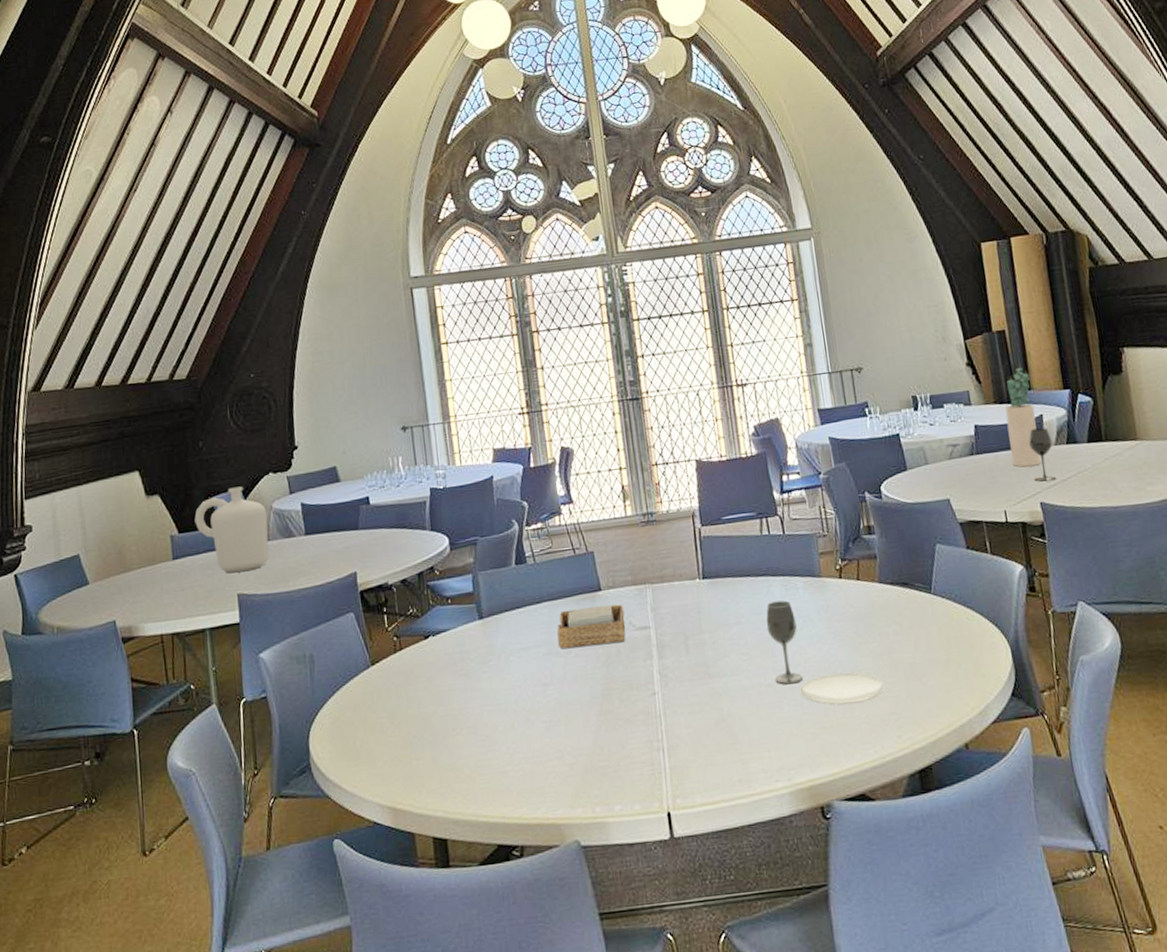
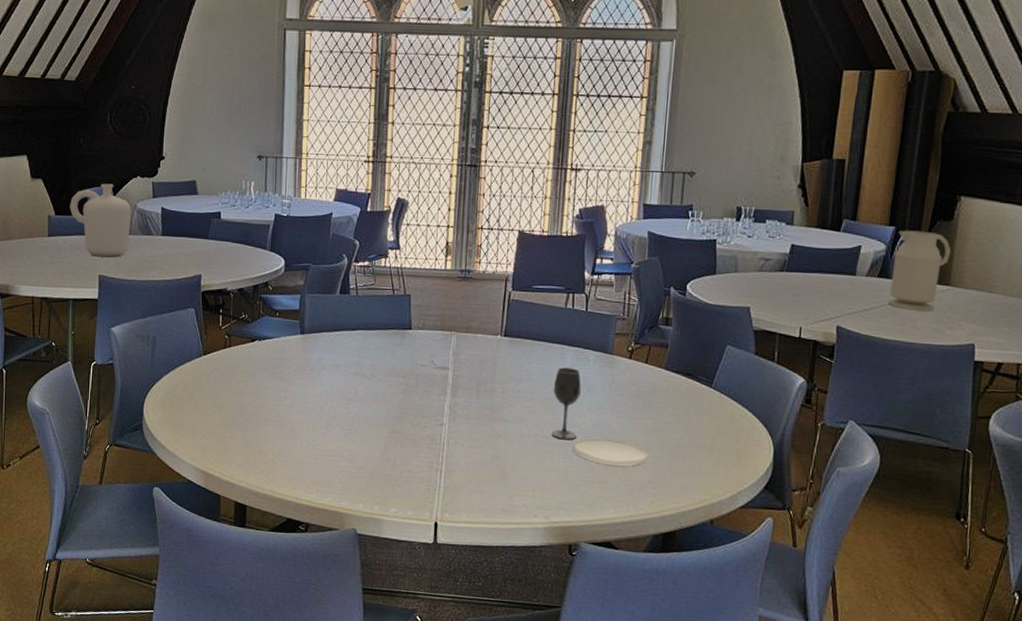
napkin holder: present [557,604,626,649] -> none [366,340,429,377]
vase: present [1004,363,1041,468] -> none [819,193,858,293]
wineglass: present [1028,428,1056,482] -> none [836,257,864,308]
water jug: none [1074,388,1130,473] -> present [888,230,952,312]

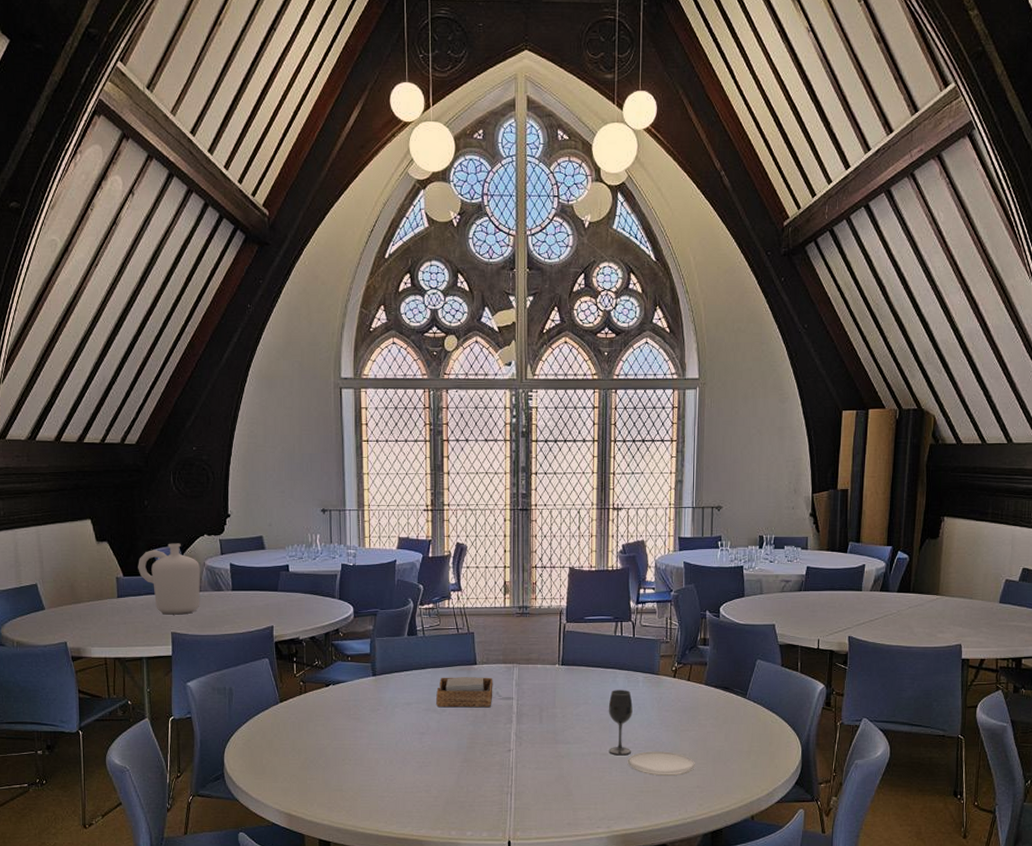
napkin holder: none [366,340,429,377] -> present [436,677,493,708]
water jug: present [888,230,952,312] -> none [889,549,939,619]

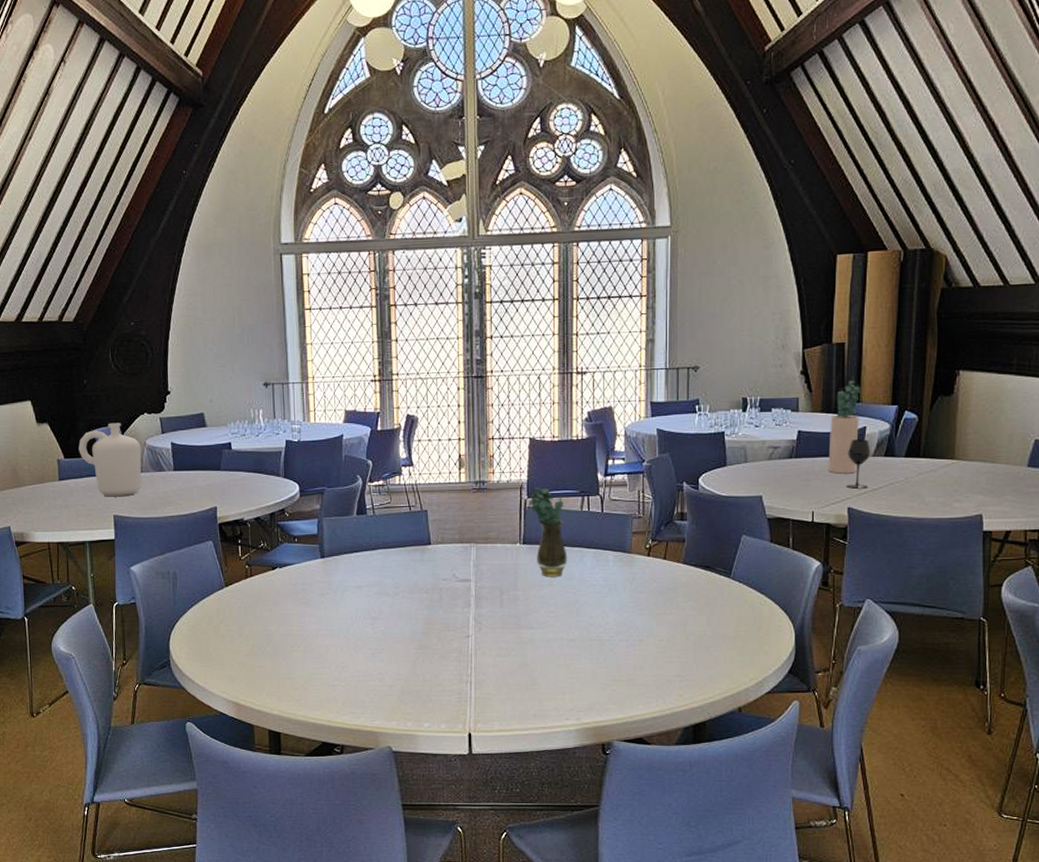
napkin holder: present [436,677,493,708] -> none [388,558,449,591]
vase: none [567,611,602,696] -> present [529,485,567,577]
wine glass: present [608,690,633,756] -> none [575,570,602,642]
plate: present [627,751,696,777] -> none [598,637,675,664]
vase: none [832,519,860,607] -> present [828,376,860,475]
wineglass: none [847,576,869,619] -> present [846,439,871,489]

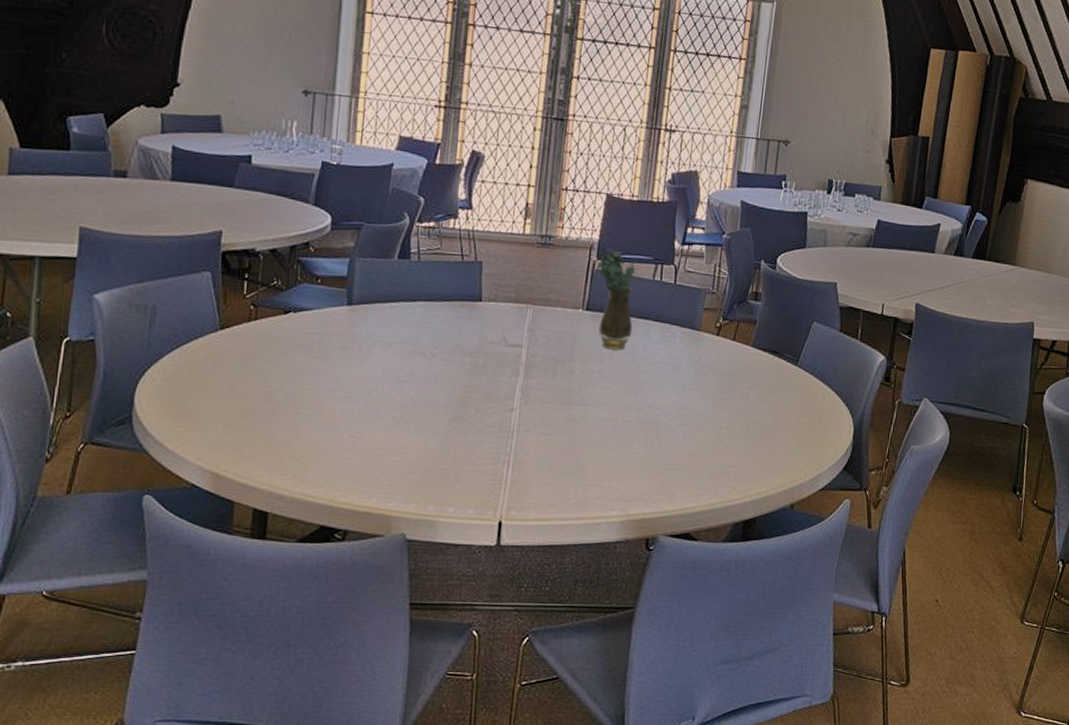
water jug: present [78,422,142,497] -> none [42,111,131,206]
vase: present [828,376,860,475] -> none [901,171,939,270]
wineglass: present [846,439,871,489] -> none [916,235,943,286]

